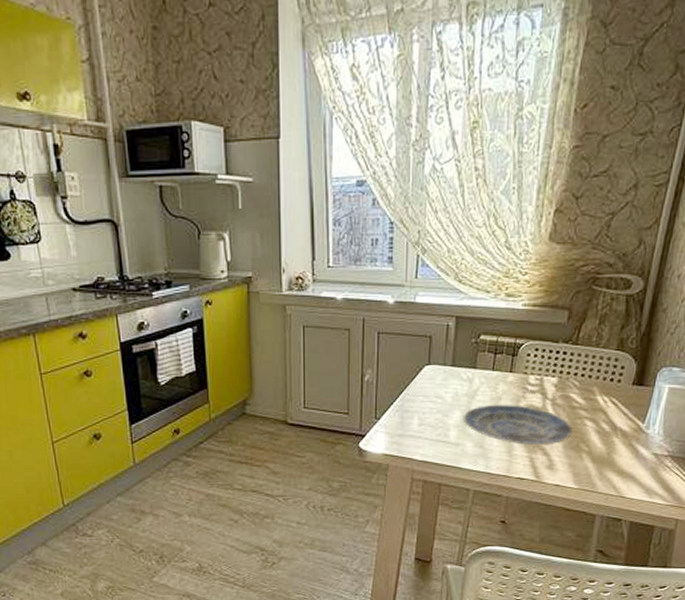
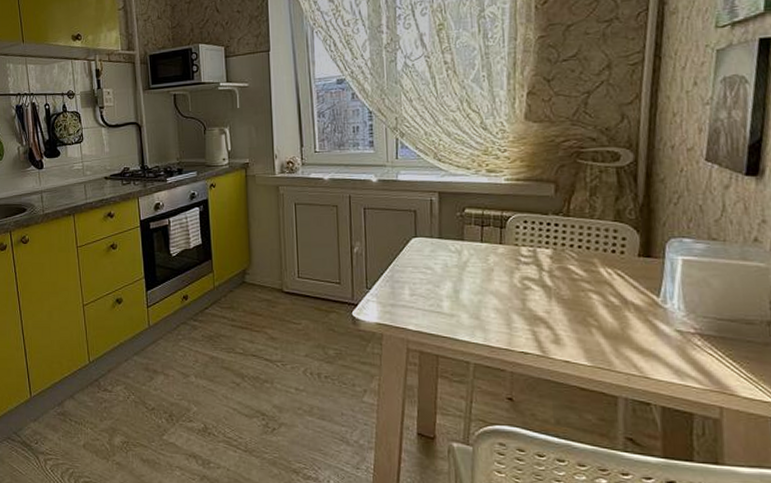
plate: present [463,404,573,446] -> none [455,275,577,319]

